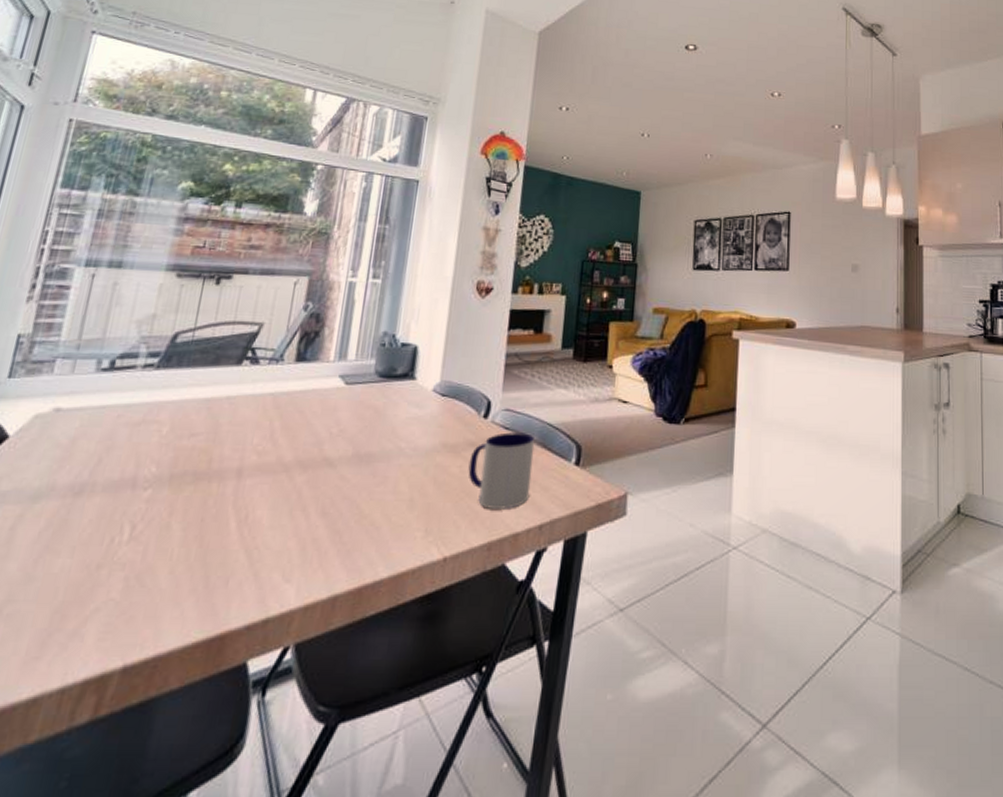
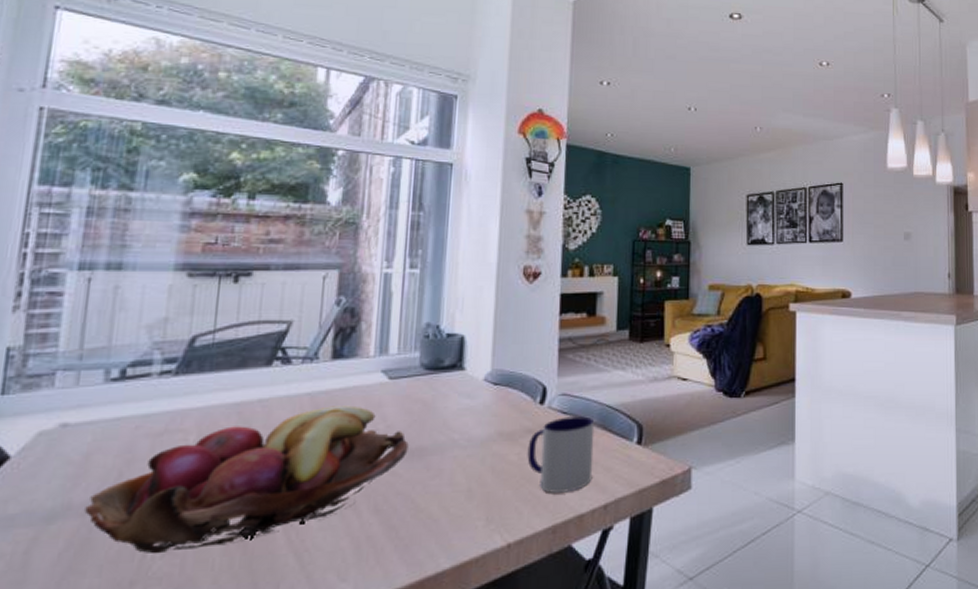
fruit basket: none [65,407,358,540] -> present [84,405,409,554]

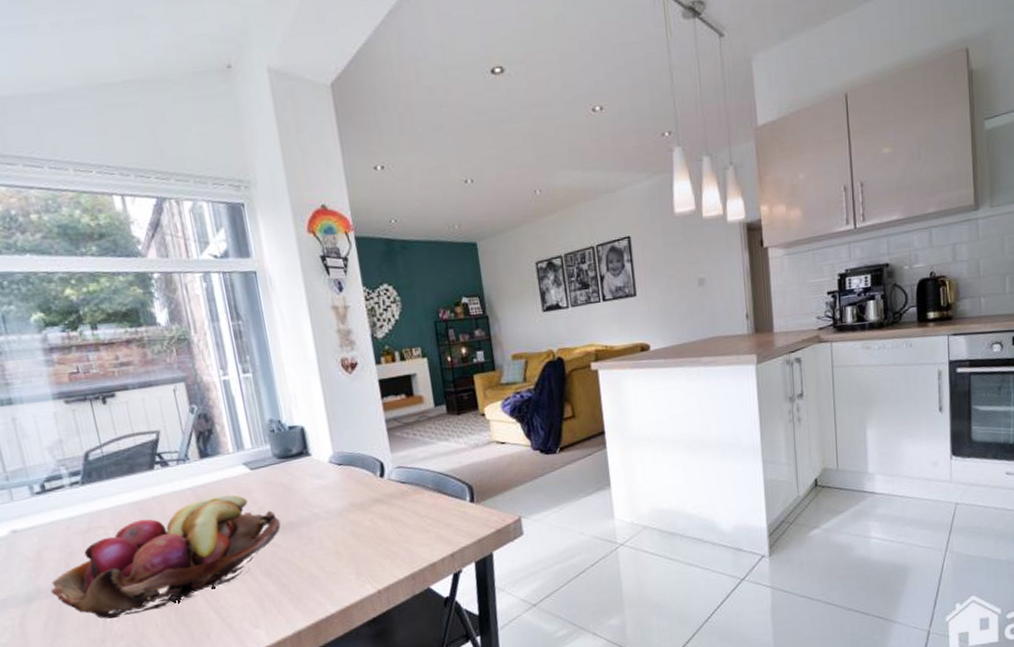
mug: present [527,416,595,494] -> none [377,483,437,549]

